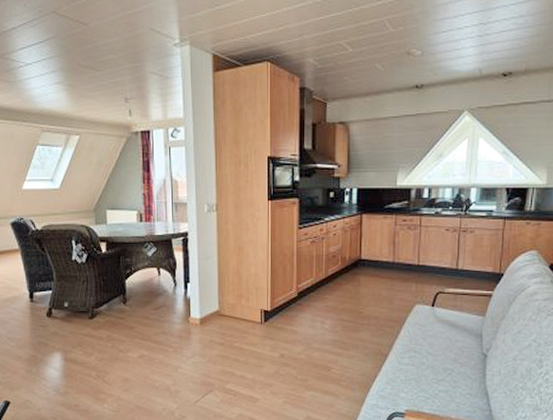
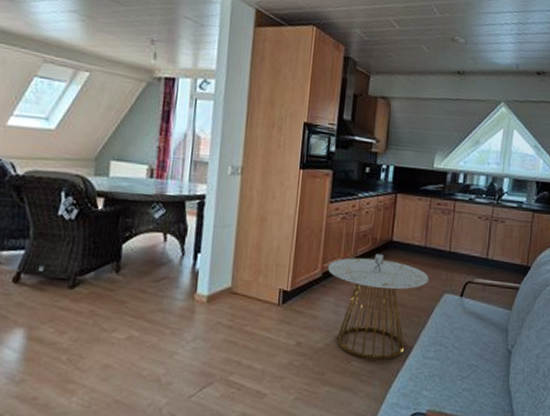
side table: none [303,272,400,368] -> present [328,254,430,361]

